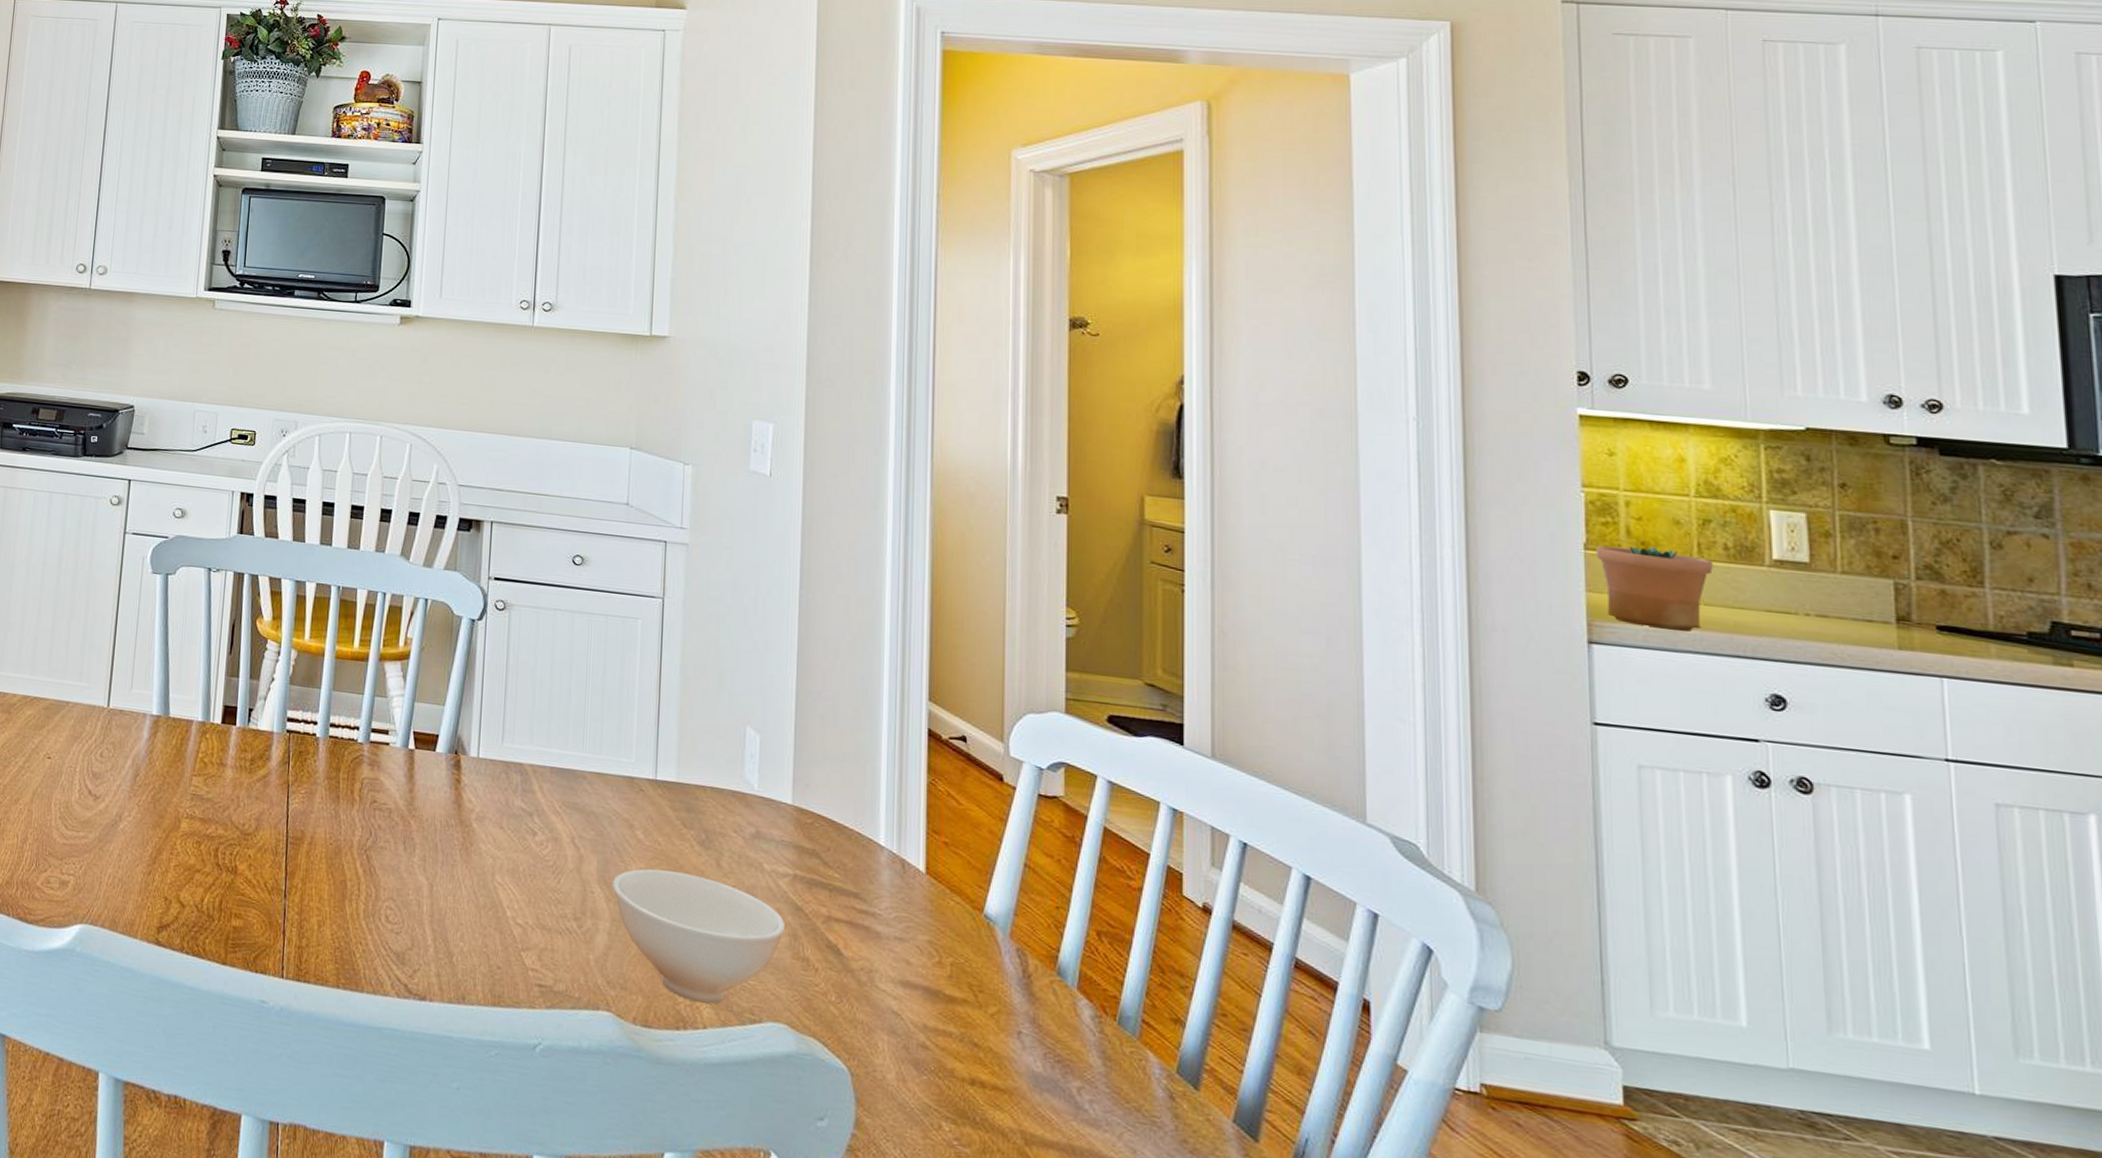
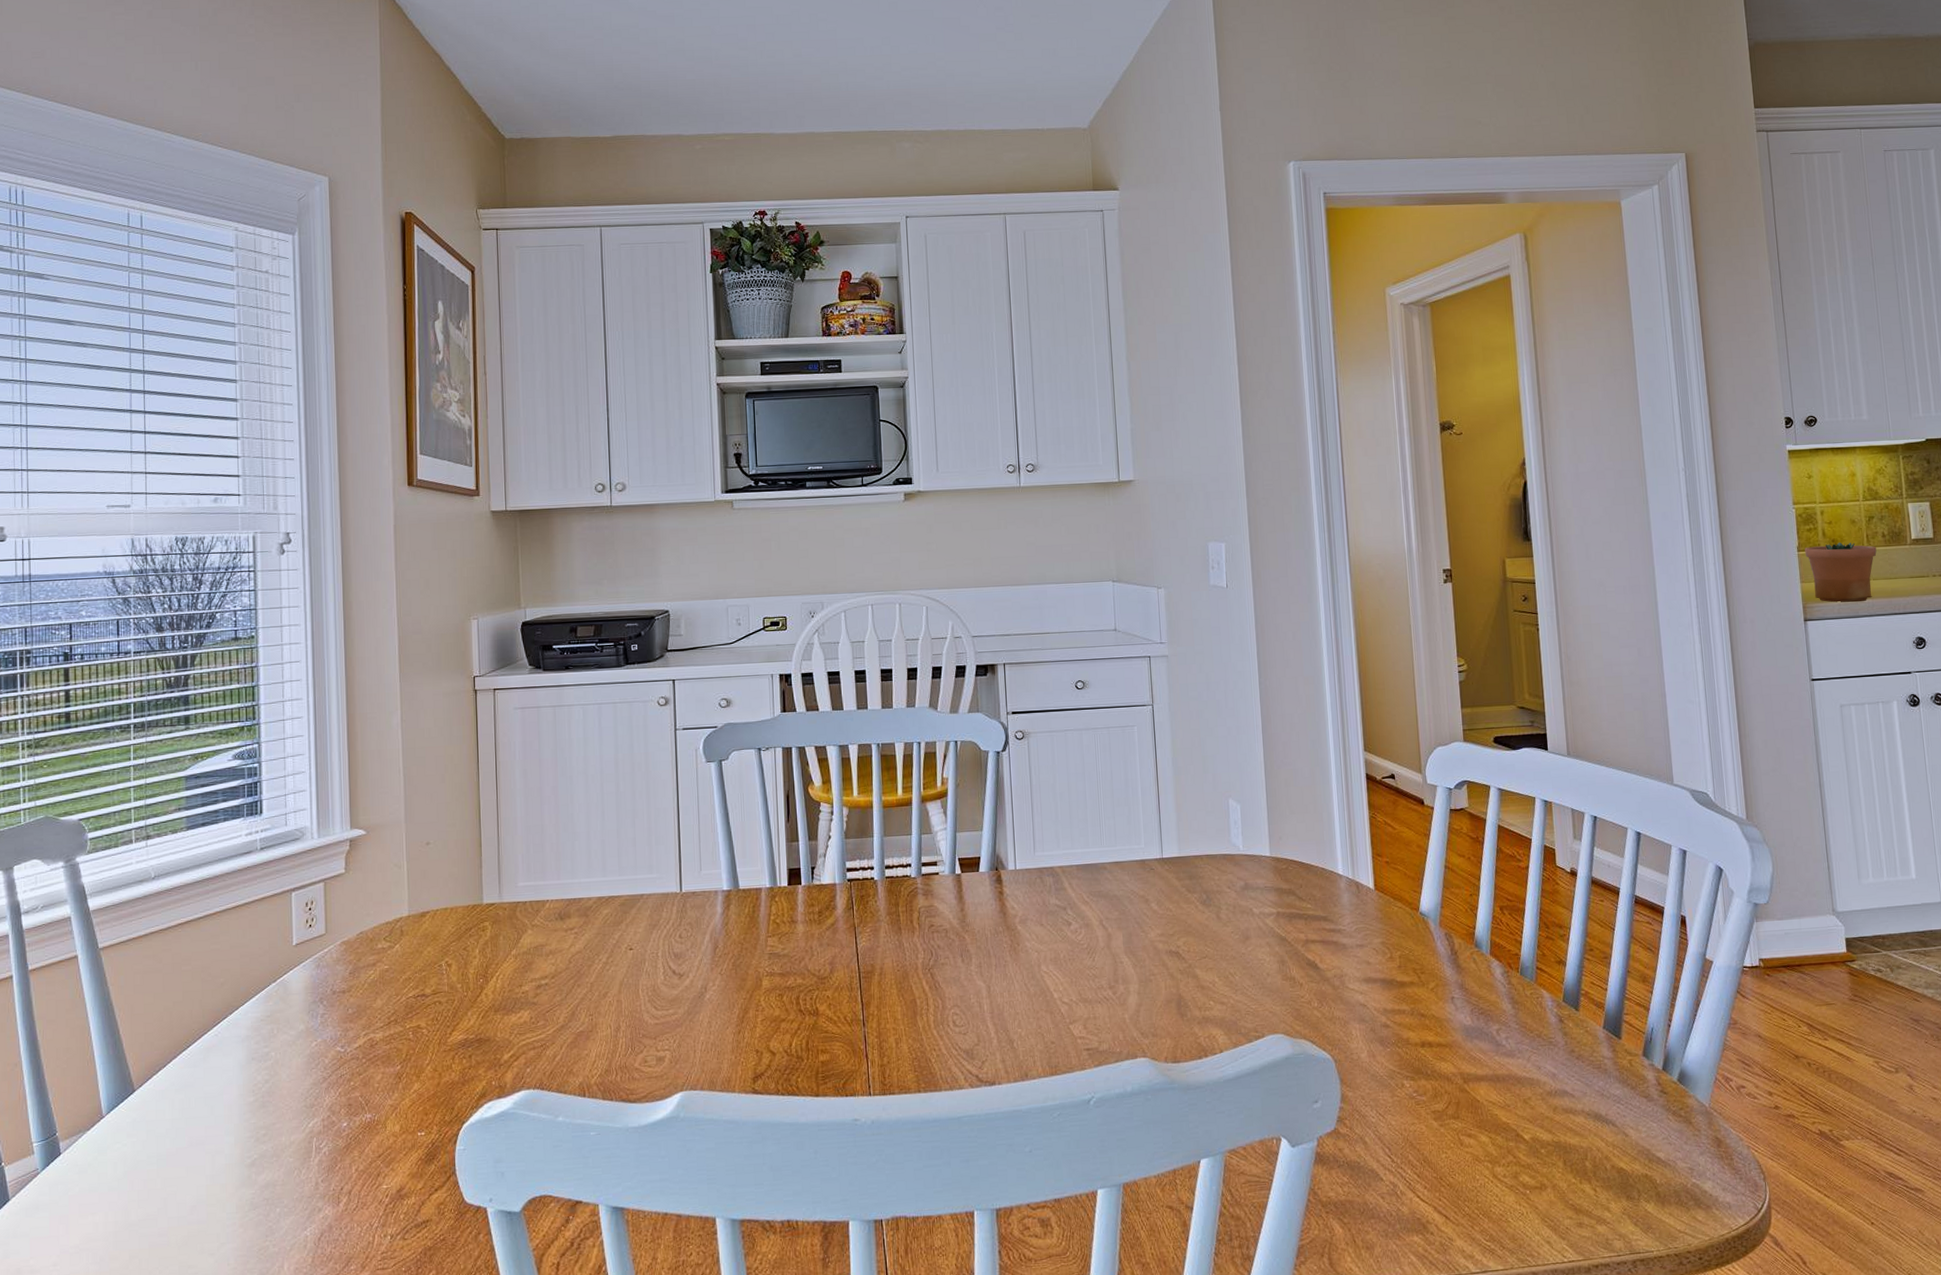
bowl: present [612,869,786,1004] -> none [1137,930,1275,1034]

